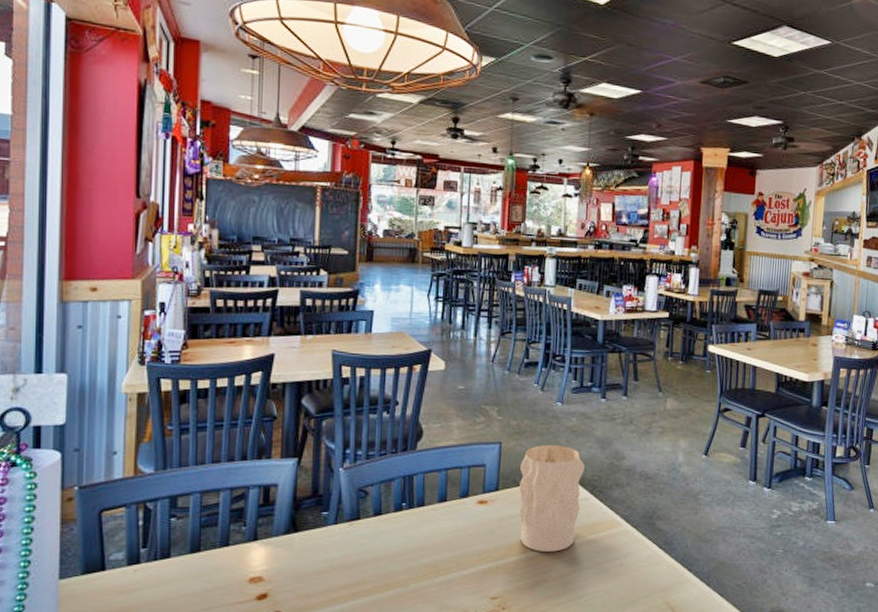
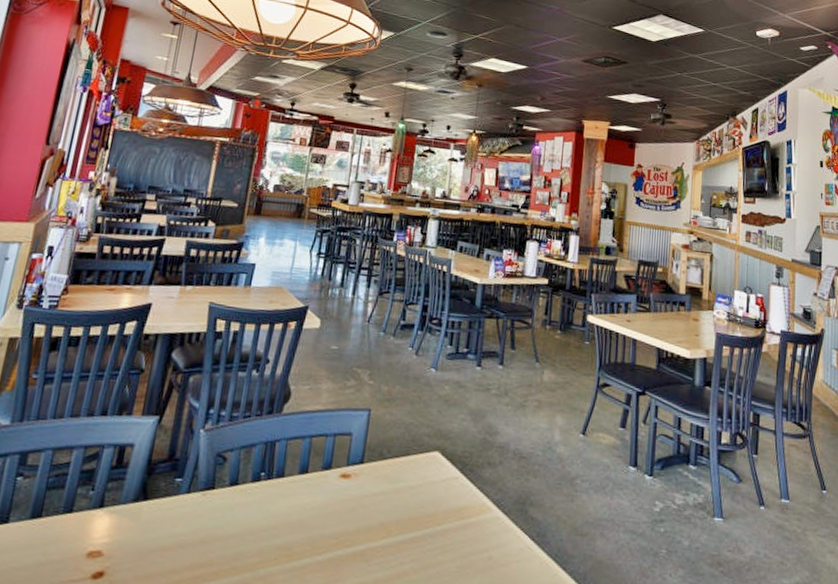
vase: present [519,444,585,552] -> none [382,414,456,539]

